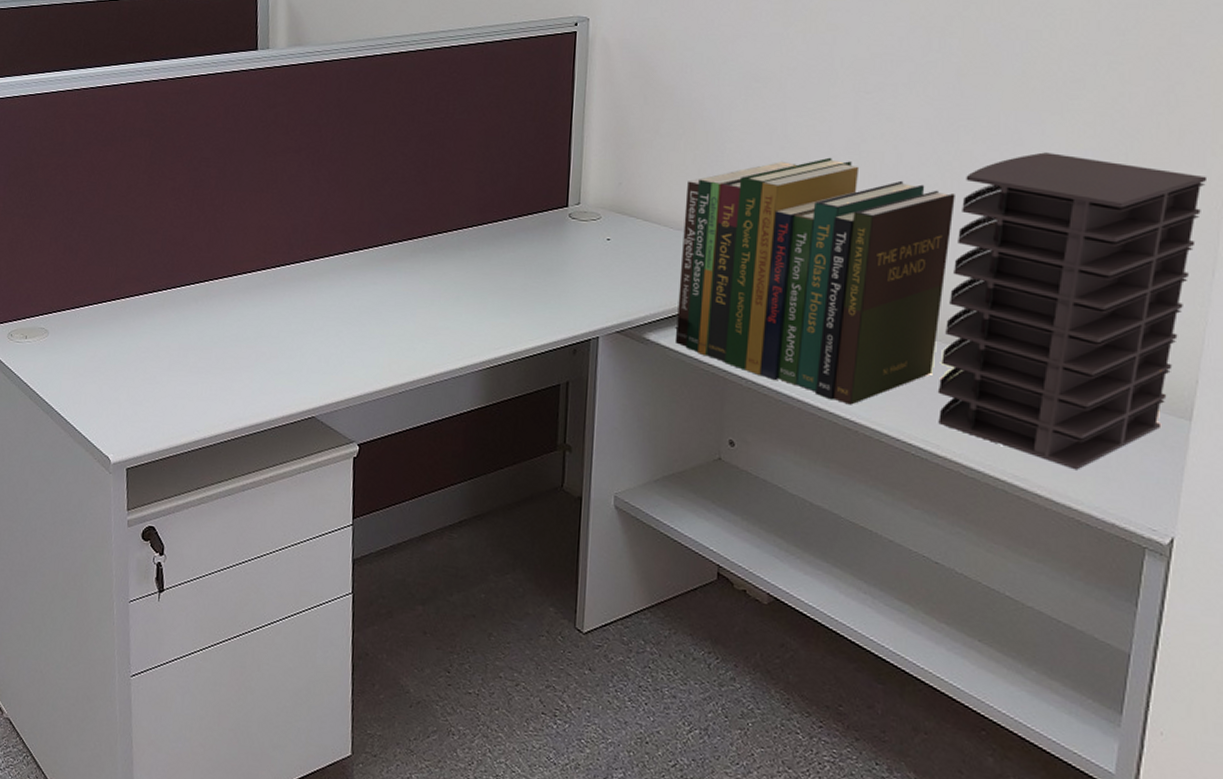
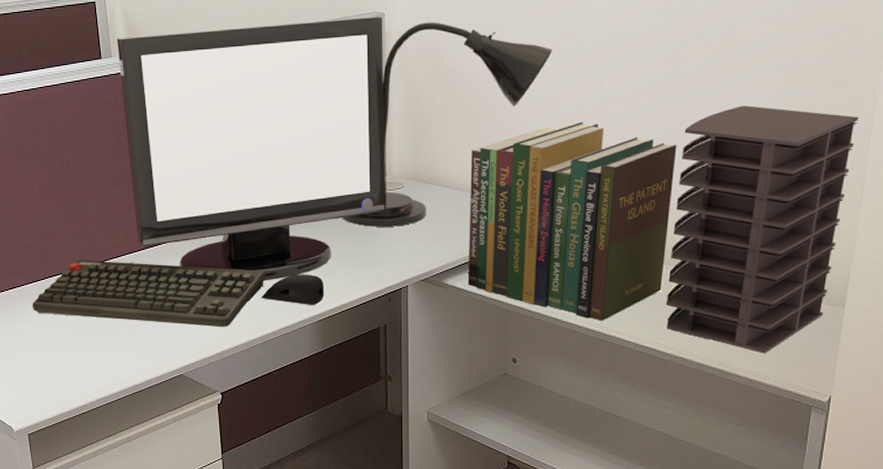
computer keyboard: none [148,271,424,366] -> present [32,260,265,328]
monitor: none [276,20,587,316] -> present [116,16,385,281]
computer mouse: none [417,310,495,350] -> present [262,274,325,305]
desk lamp: none [522,31,796,265] -> present [342,22,553,227]

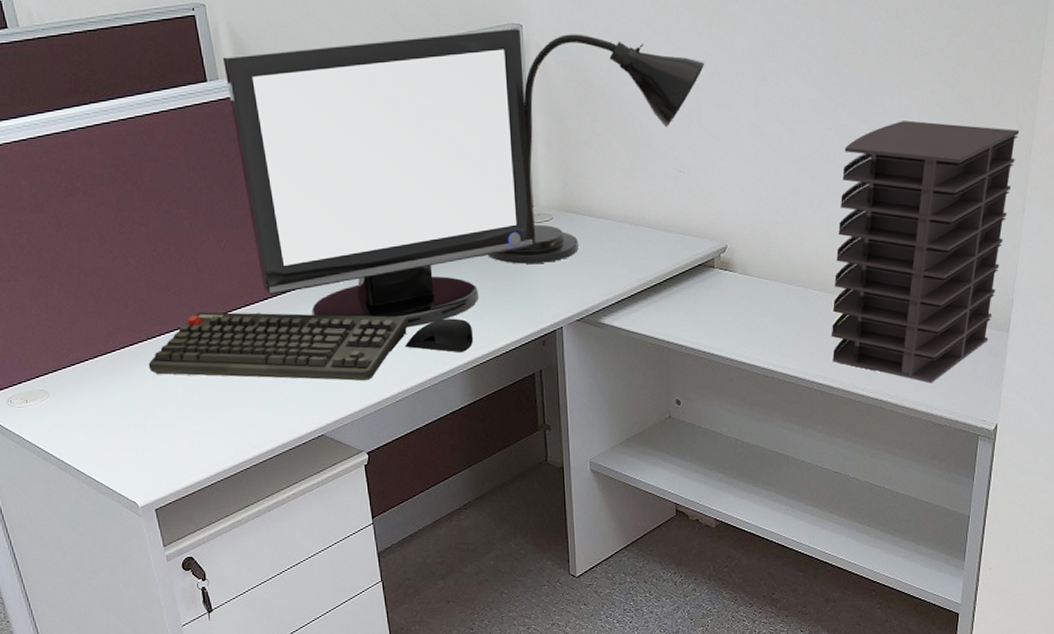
books: present [468,121,677,321] -> none [623,142,837,356]

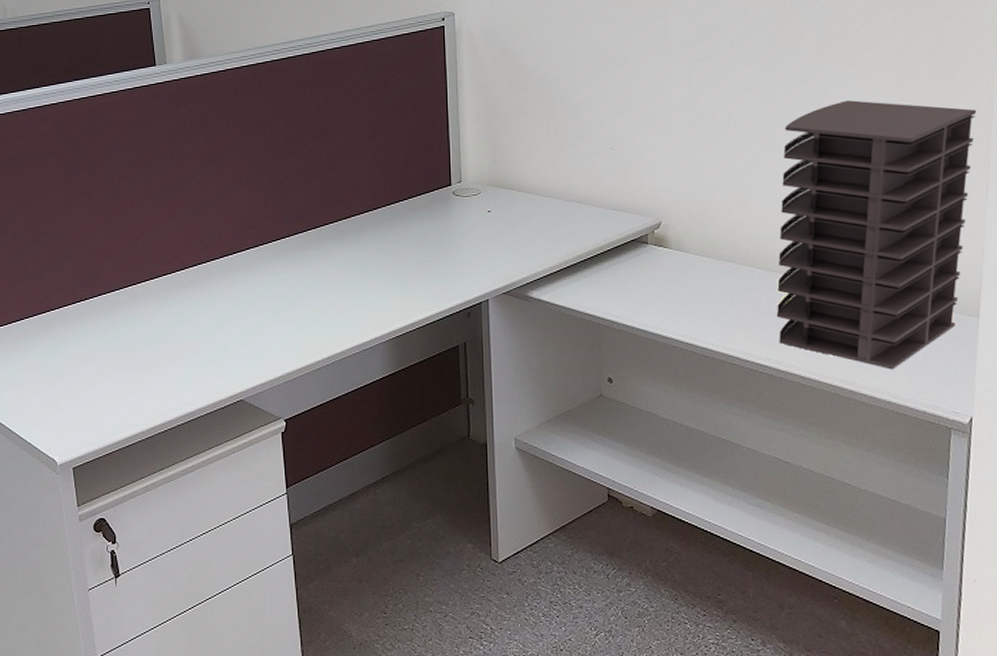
computer keyboard: present [148,312,408,382] -> none [79,276,332,348]
monitor: present [222,28,534,328] -> none [171,16,461,297]
computer mouse: present [405,318,474,352] -> none [328,288,398,322]
desk lamp: present [488,34,705,264] -> none [414,20,637,236]

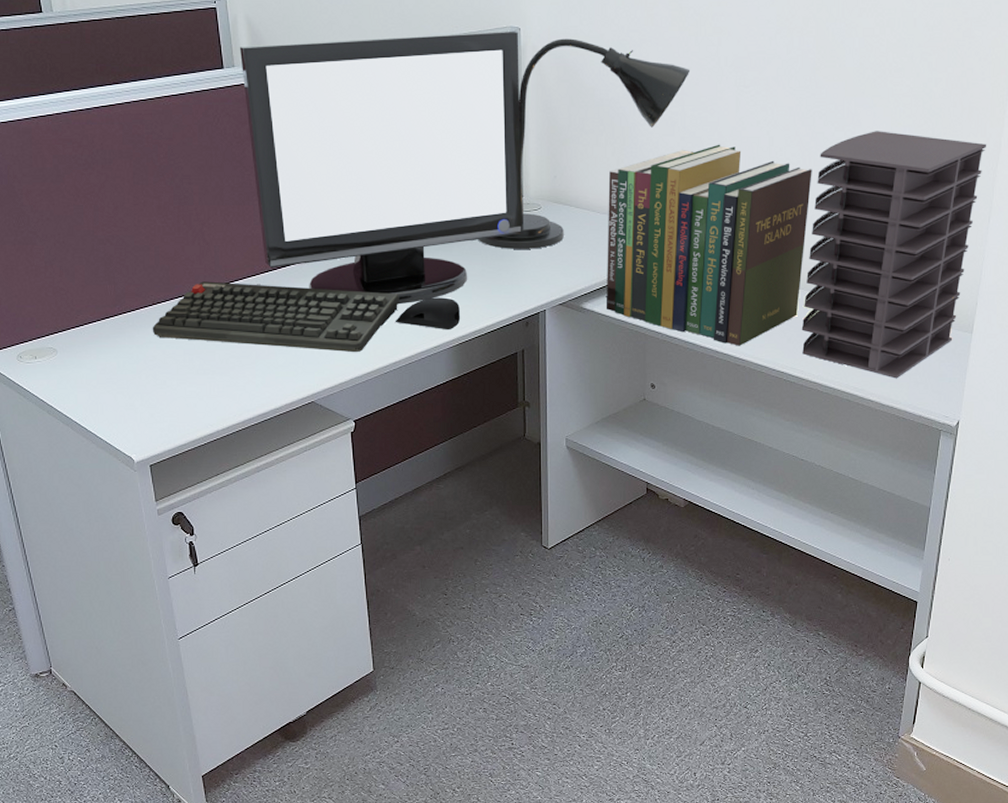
computer keyboard: none [79,276,332,348] -> present [152,281,399,353]
monitor: none [171,16,461,297] -> present [239,30,522,305]
computer mouse: none [328,288,398,322] -> present [396,297,461,329]
desk lamp: none [414,20,637,236] -> present [478,38,691,249]
books: none [552,120,778,335] -> present [607,144,812,346]

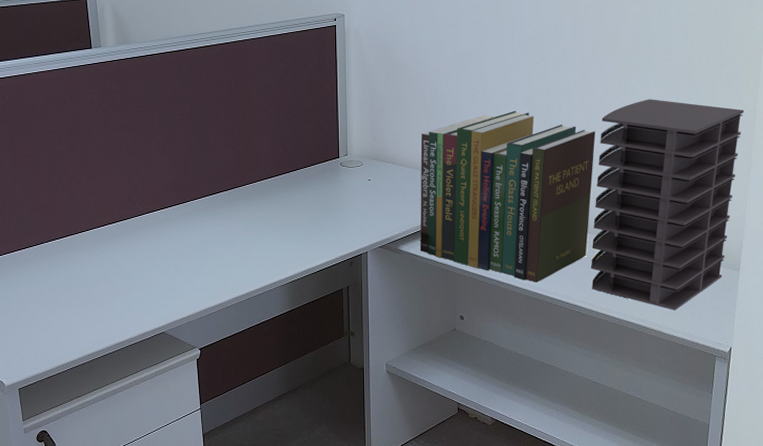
computer keyboard: present [152,281,399,353] -> none [24,228,240,289]
monitor: present [239,30,522,305] -> none [105,17,347,248]
computer mouse: present [396,297,461,329] -> none [237,241,294,269]
desk lamp: present [478,38,691,249] -> none [308,23,489,200]

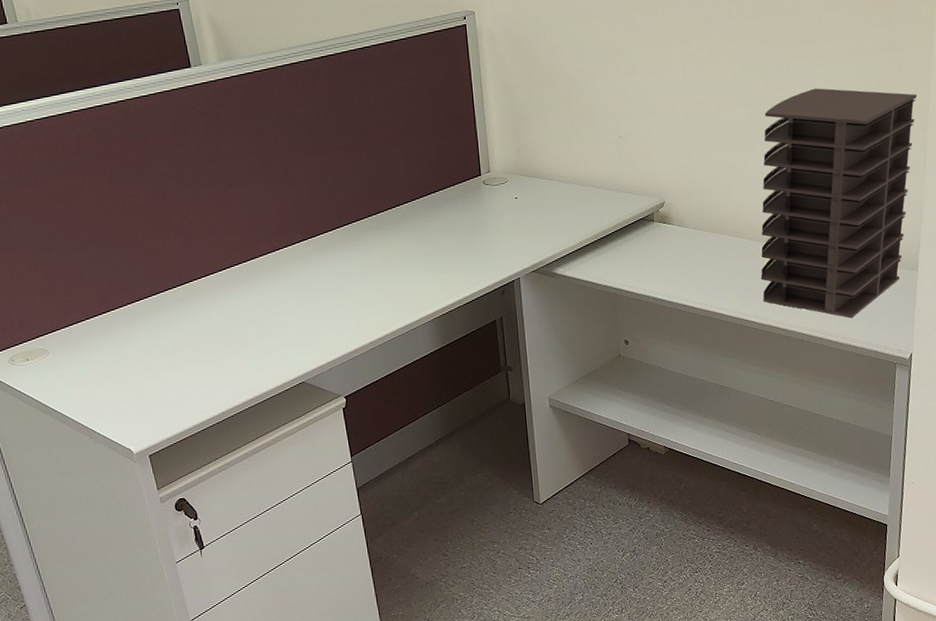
books: present [420,110,596,283] -> none [570,110,760,299]

